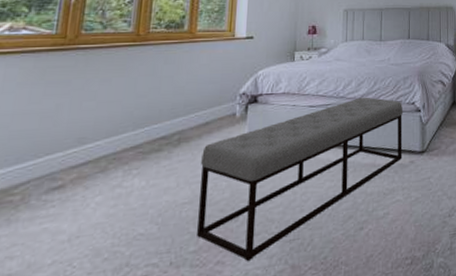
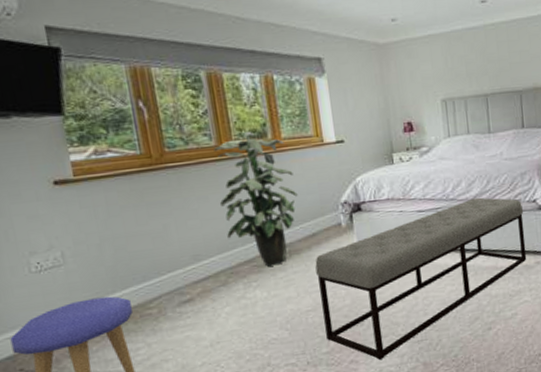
indoor plant: none [120,21,201,154] -> present [213,131,298,267]

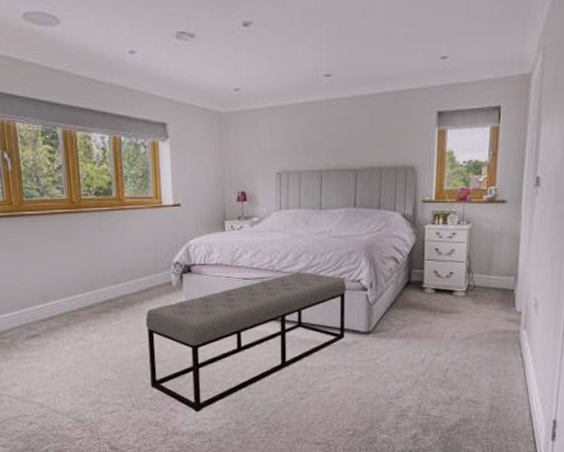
indoor plant: present [213,131,298,267] -> none [65,187,135,314]

